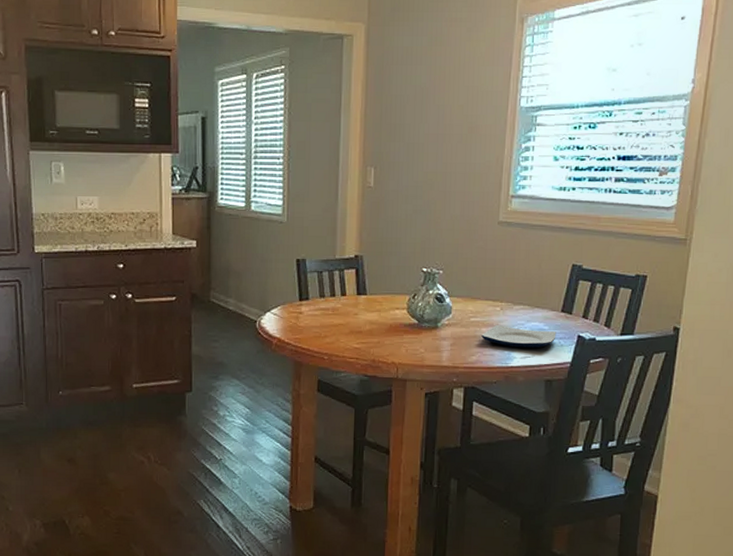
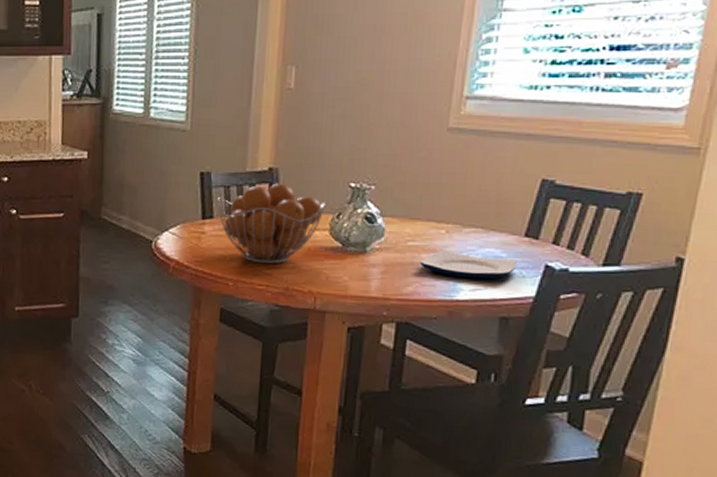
fruit basket: none [311,268,403,340] -> present [217,183,325,264]

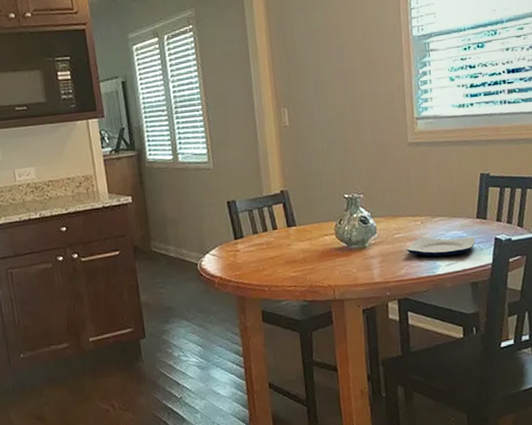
fruit basket: present [217,183,325,264] -> none [244,202,329,269]

